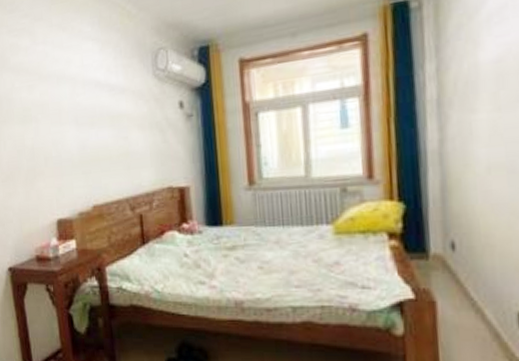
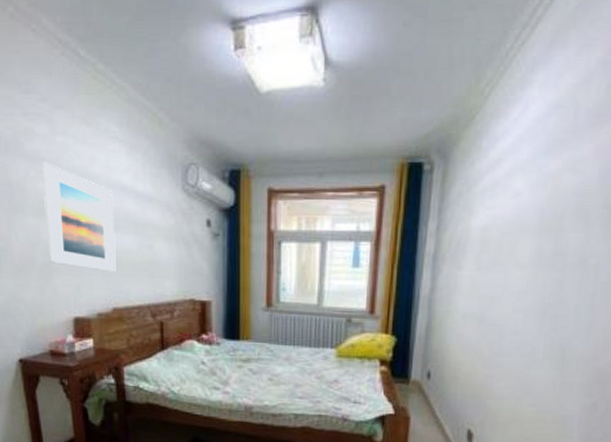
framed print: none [25,71,95,169] -> present [42,162,116,272]

